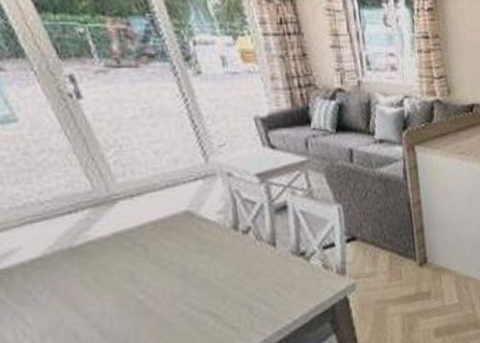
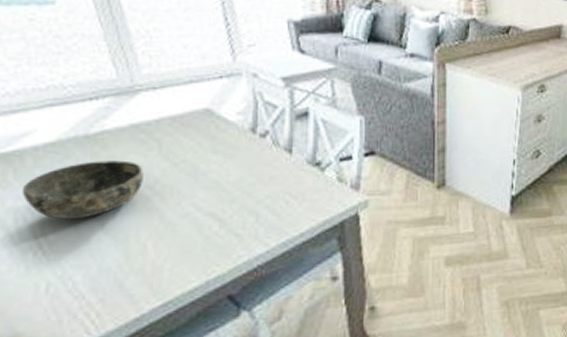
bowl: none [16,268,135,330] -> present [21,160,143,220]

